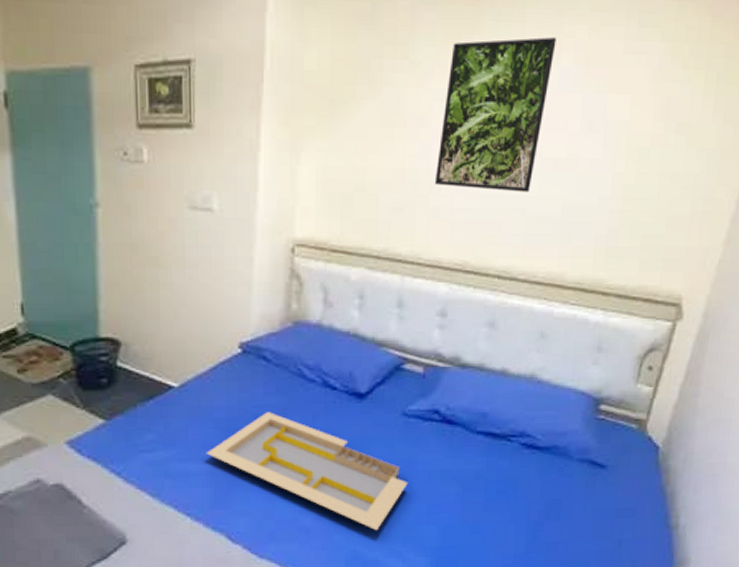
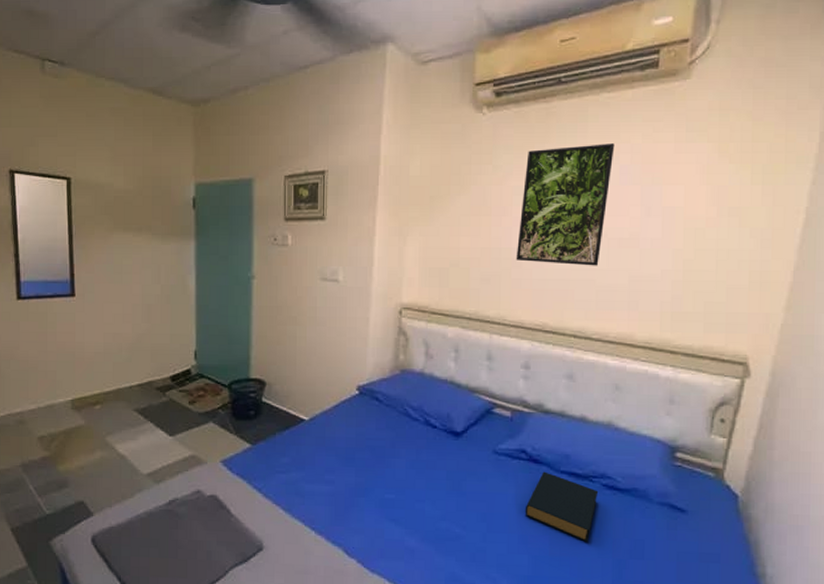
serving tray: present [206,412,408,531] -> none [329,444,500,556]
hardback book: none [435,433,517,506] -> present [525,471,599,542]

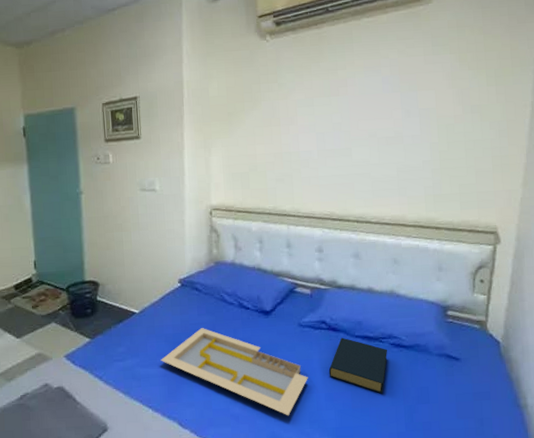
serving tray: none [329,444,500,556] -> present [160,328,308,416]
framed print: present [516,144,615,266] -> none [303,59,377,162]

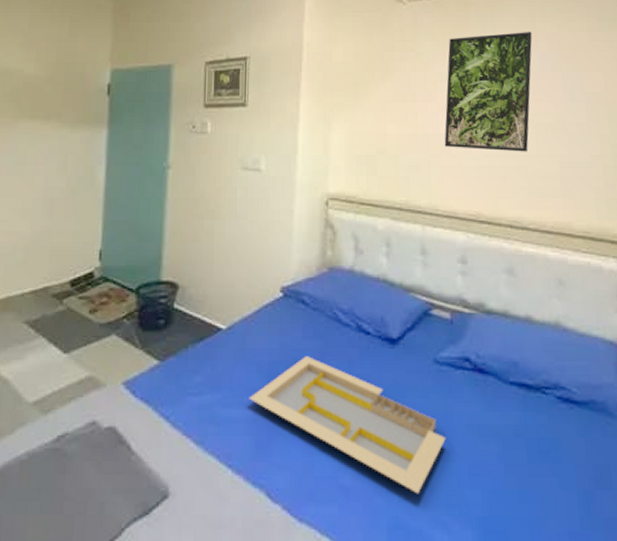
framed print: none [303,59,377,162] -> present [444,32,532,152]
hardback book: present [328,337,388,394] -> none [473,383,554,470]

